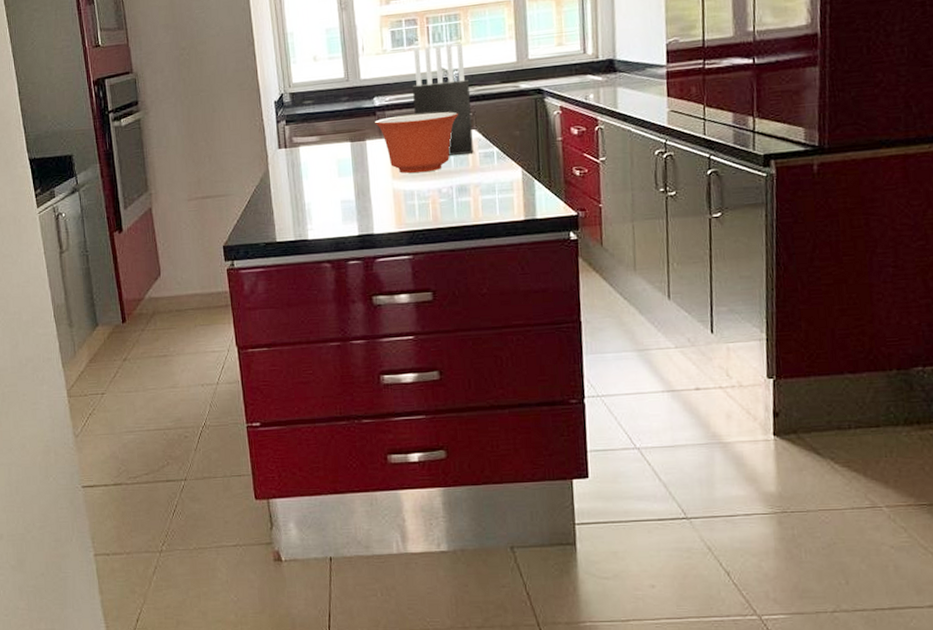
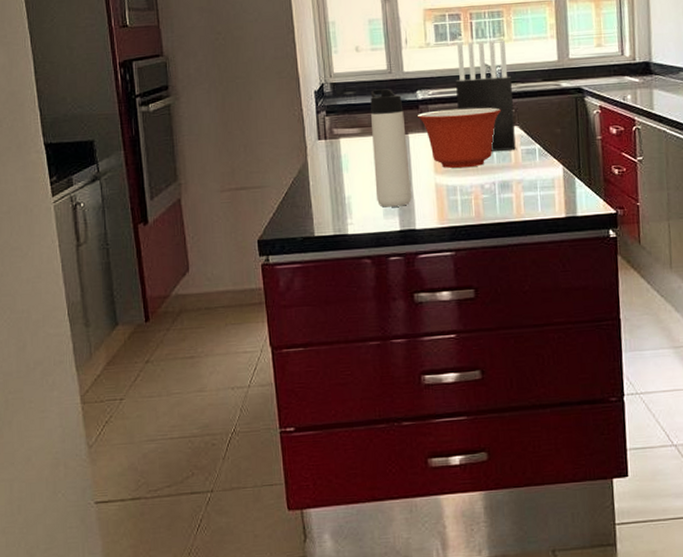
thermos bottle: none [328,96,369,213] -> present [370,89,411,207]

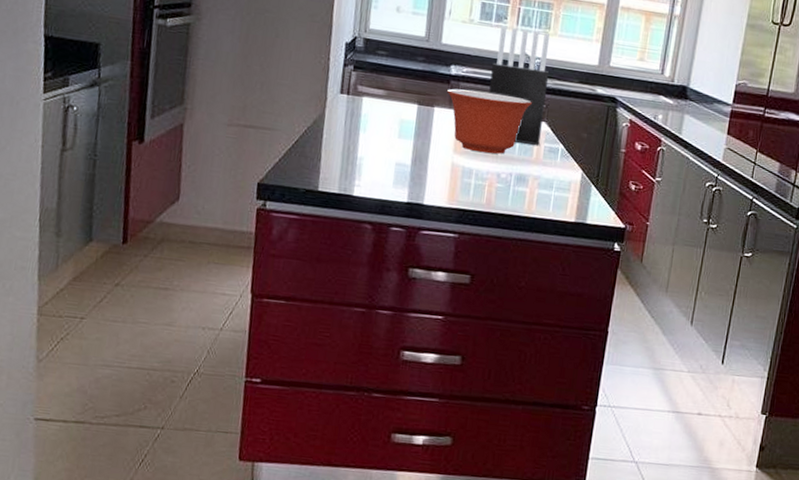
thermos bottle: present [370,89,411,207] -> none [389,54,435,179]

